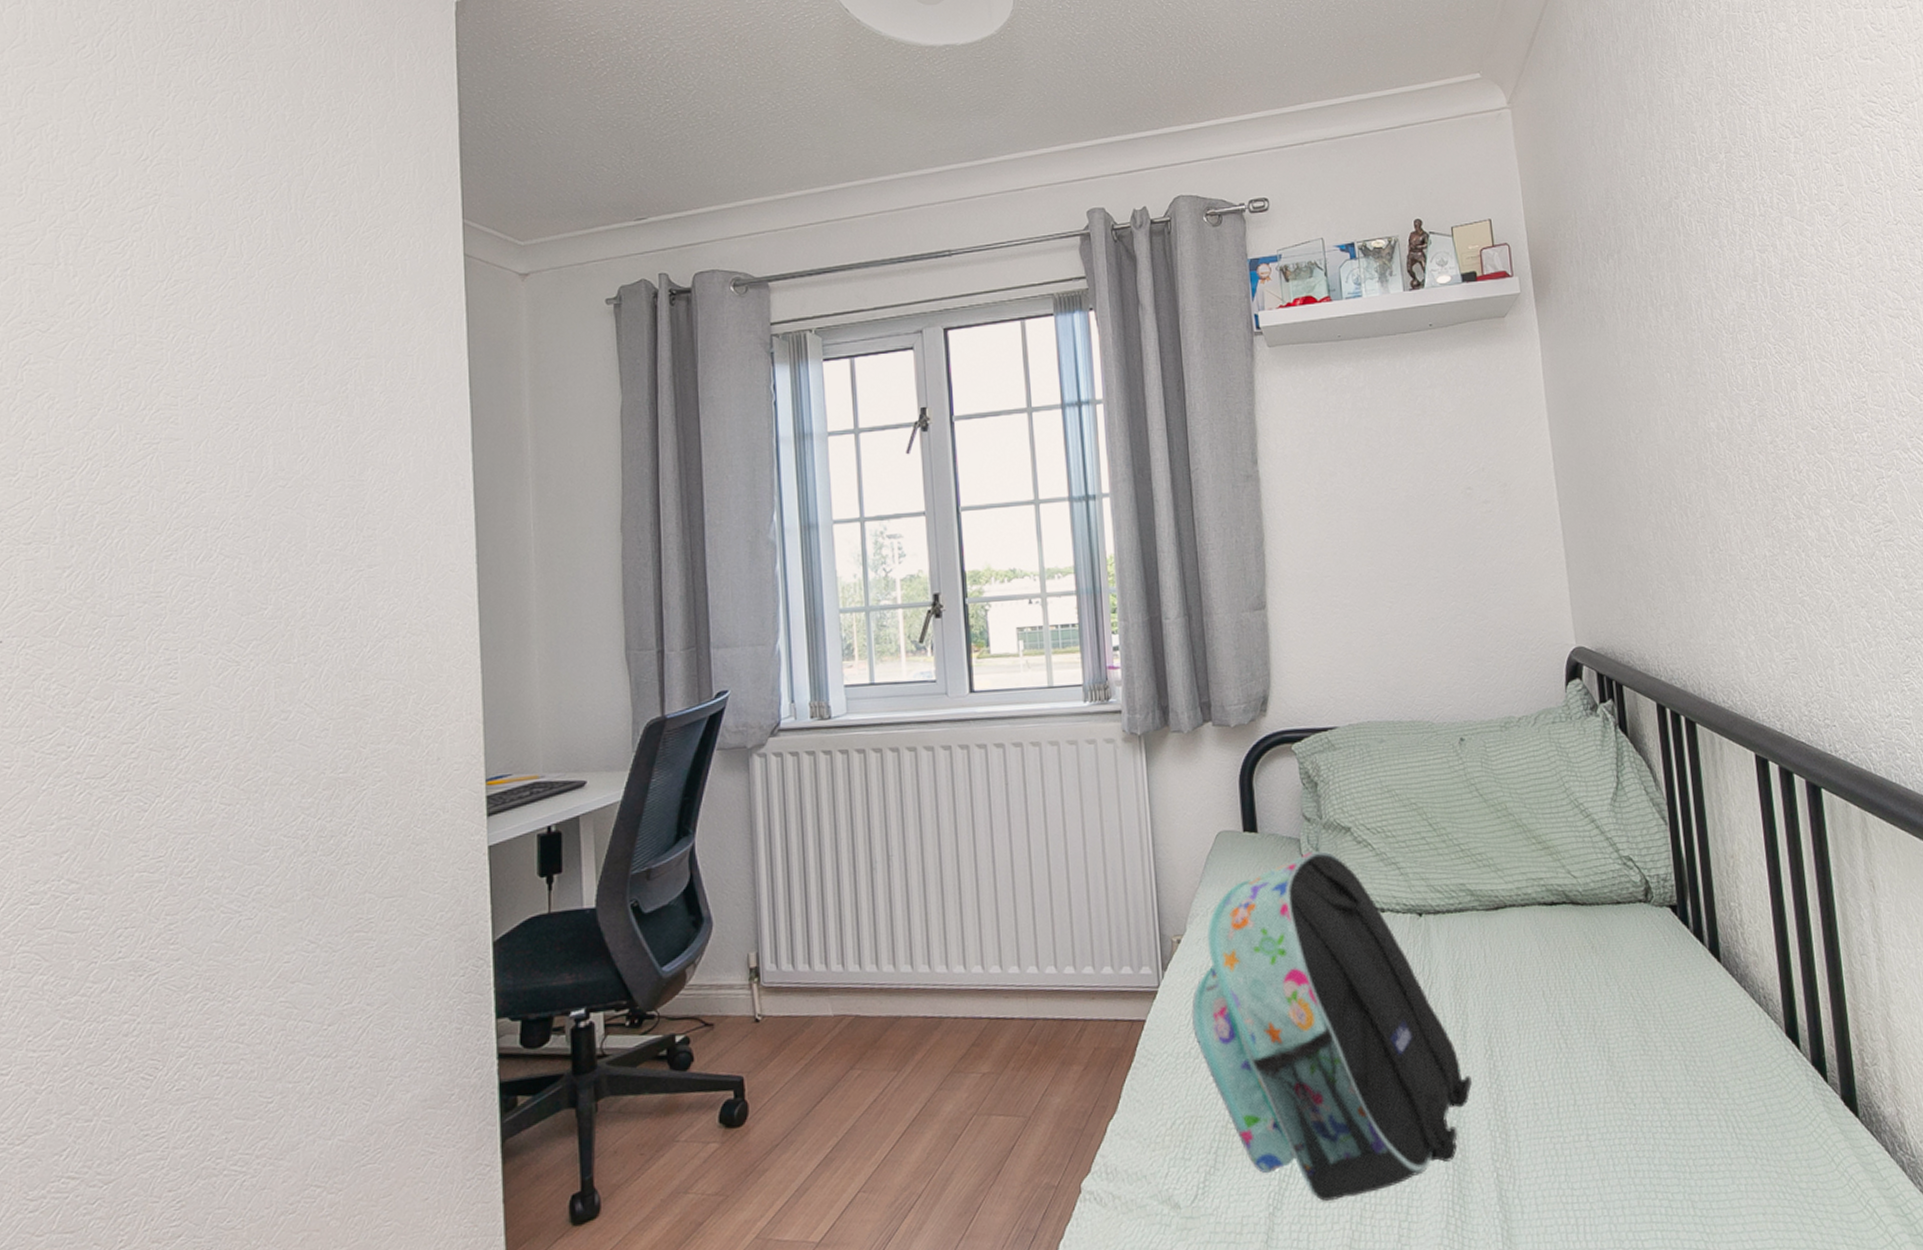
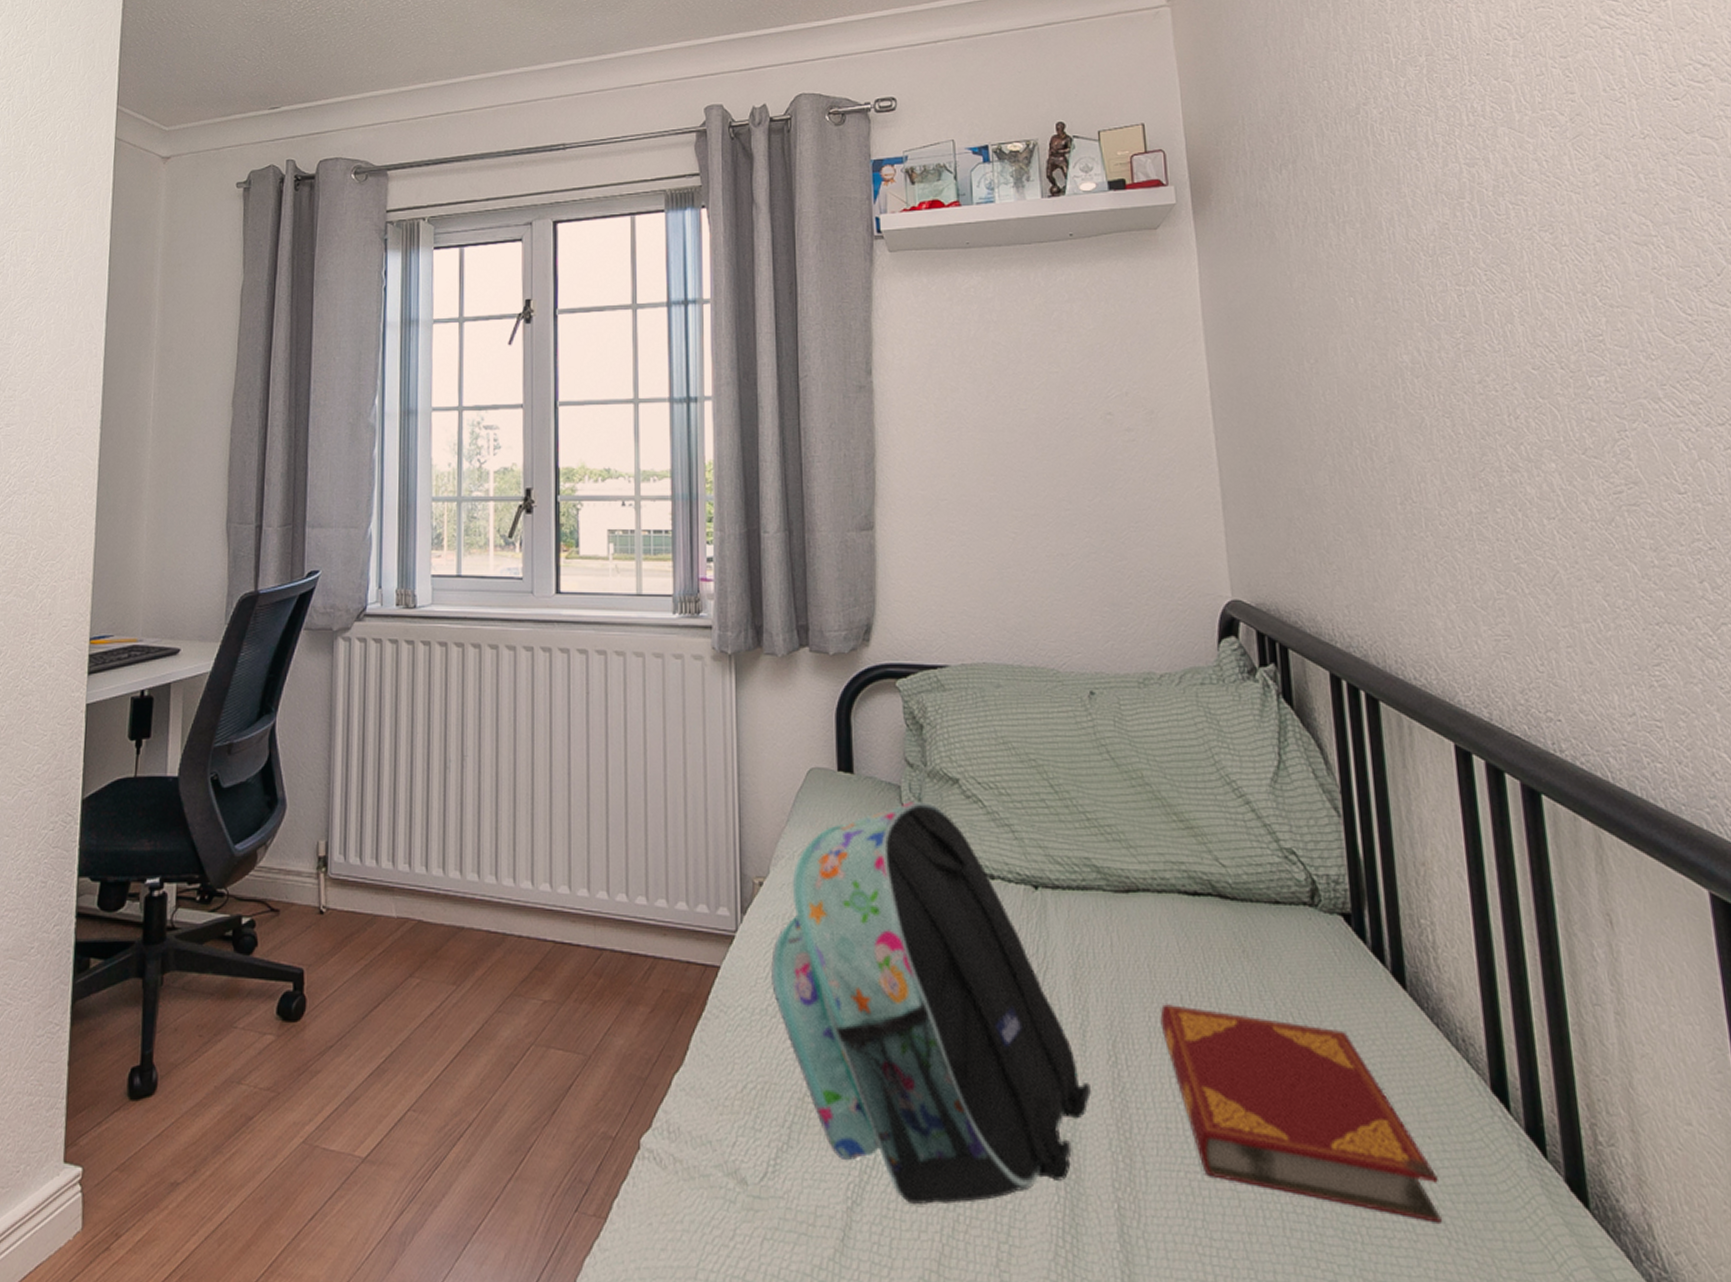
hardback book: none [1526,999,1750,1147] -> present [1160,1004,1442,1223]

